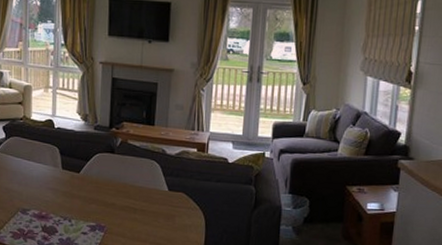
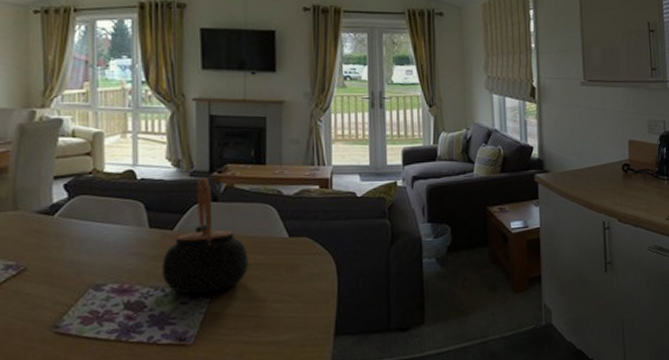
teapot: none [70,132,135,228] -> present [162,177,248,294]

